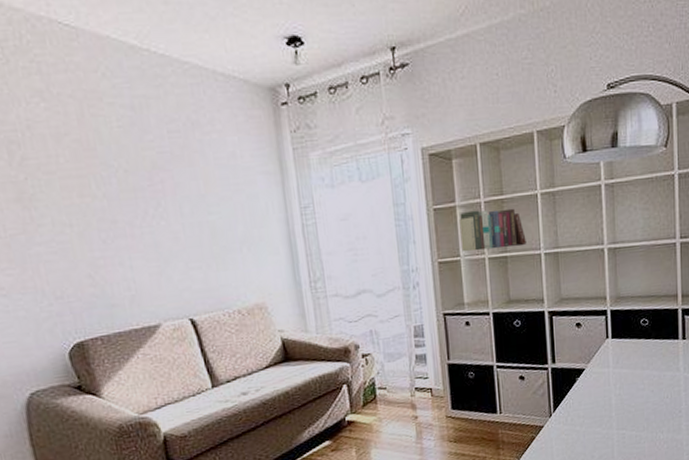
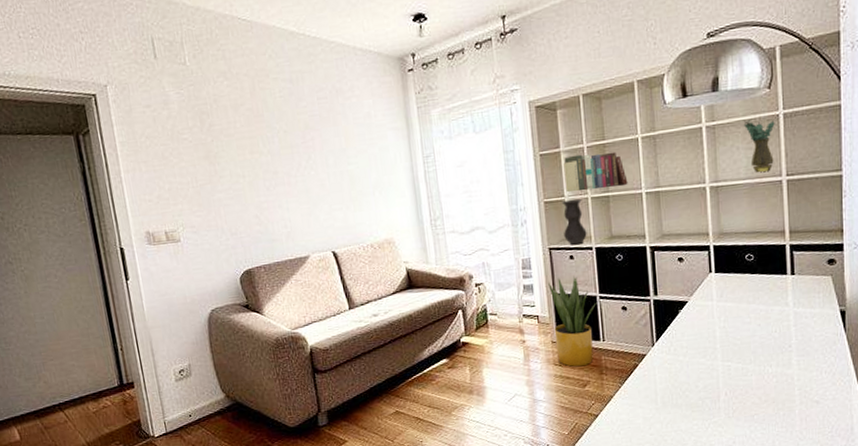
planter: none [443,343,494,443] -> present [548,275,597,367]
vase: none [457,259,484,310] -> present [561,199,587,245]
vase: none [640,178,670,235] -> present [743,119,775,173]

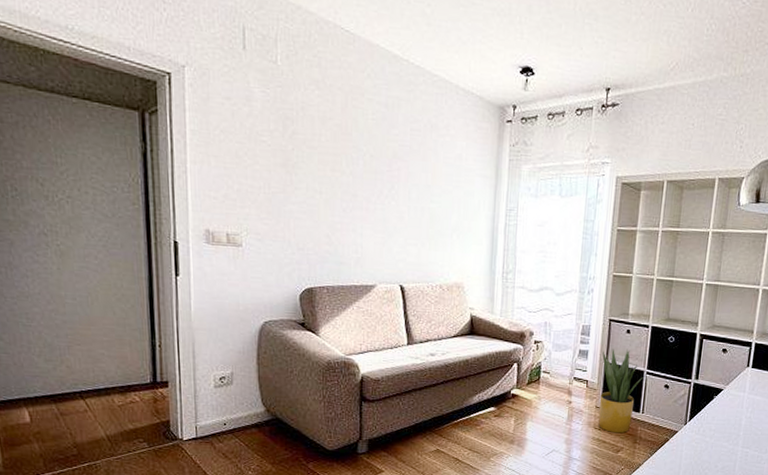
vase: present [561,199,587,245] -> none [625,277,648,321]
books: present [563,151,628,192] -> none [635,236,693,274]

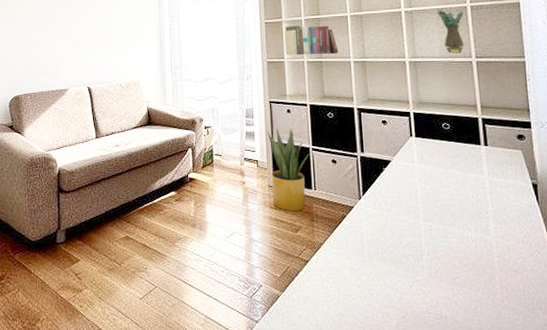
books: none [635,236,693,274] -> present [284,25,338,56]

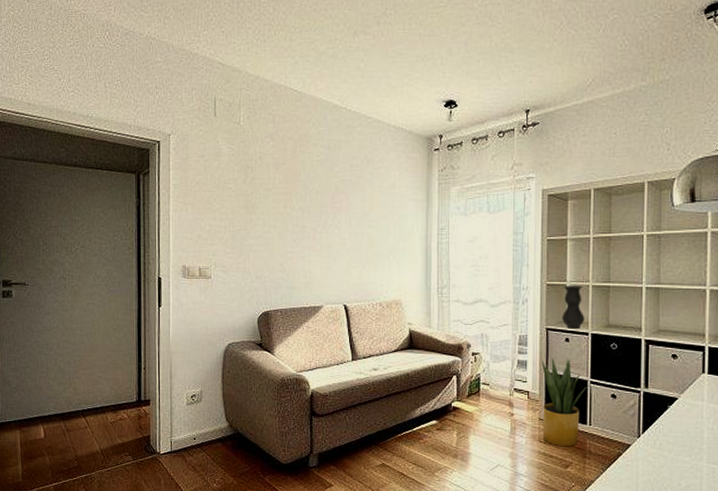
vase: none [281,61,303,100] -> present [562,285,585,328]
books: present [284,25,338,56] -> none [568,244,629,279]

